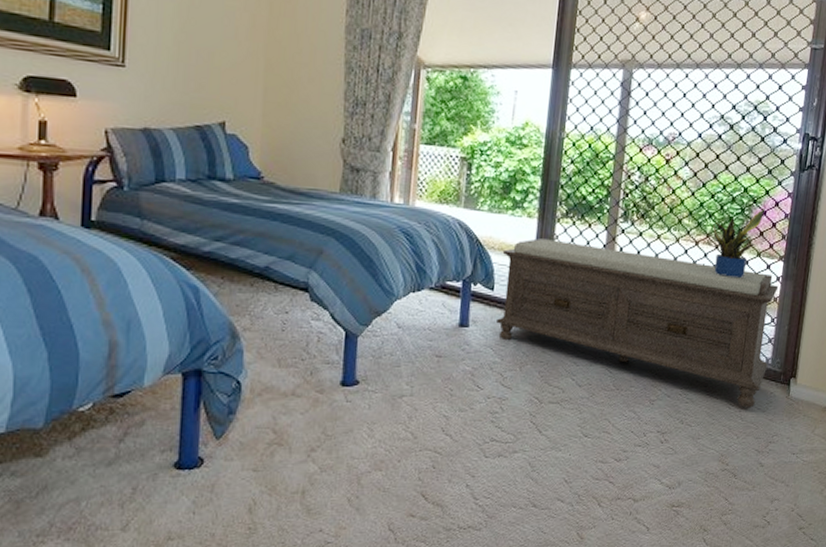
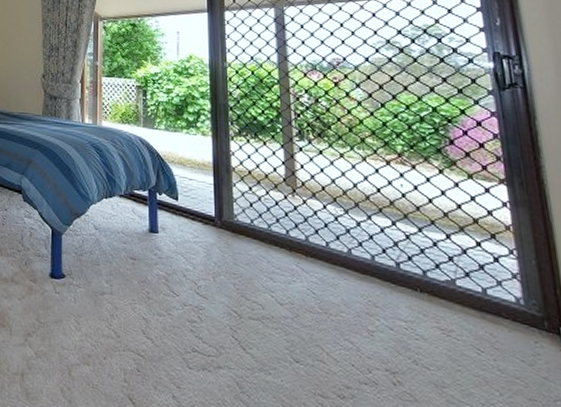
bench: present [495,238,779,408] -> none [183,154,521,358]
potted plant: present [713,207,766,279] -> none [403,127,466,202]

